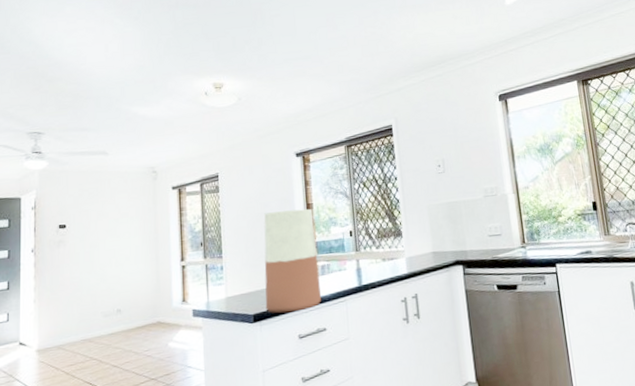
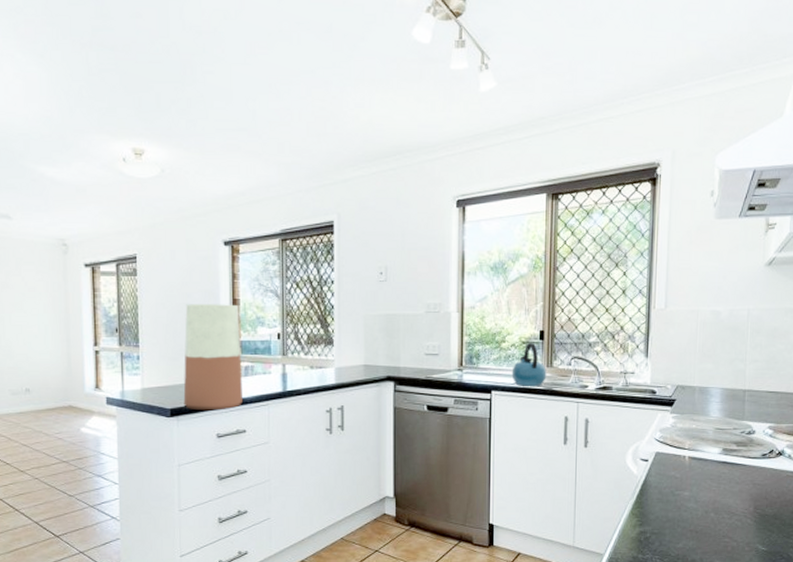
kettle: none [572,214,606,257] -> present [512,343,547,387]

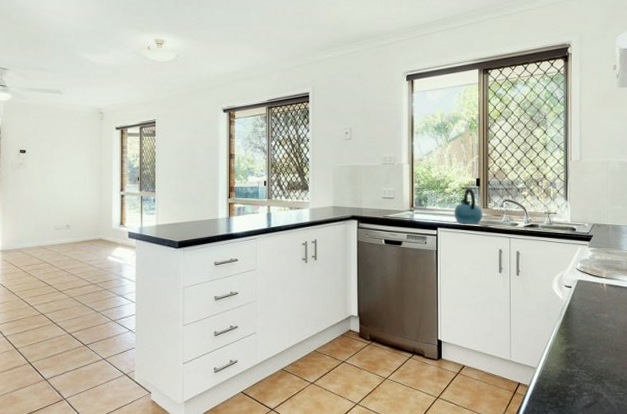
vase: present [183,304,244,411] -> none [189,158,236,243]

